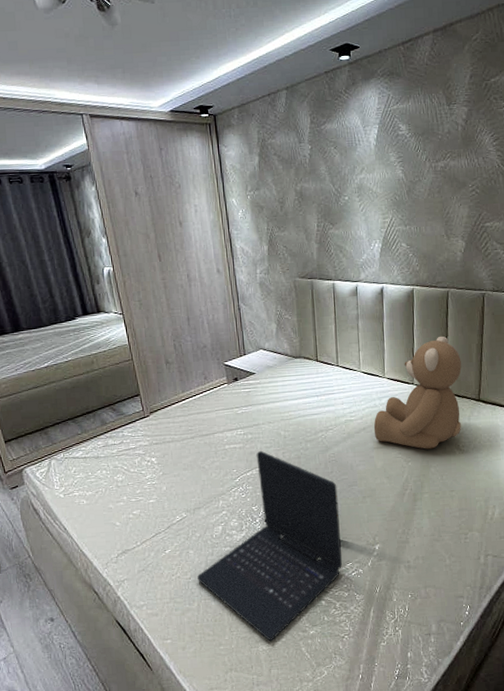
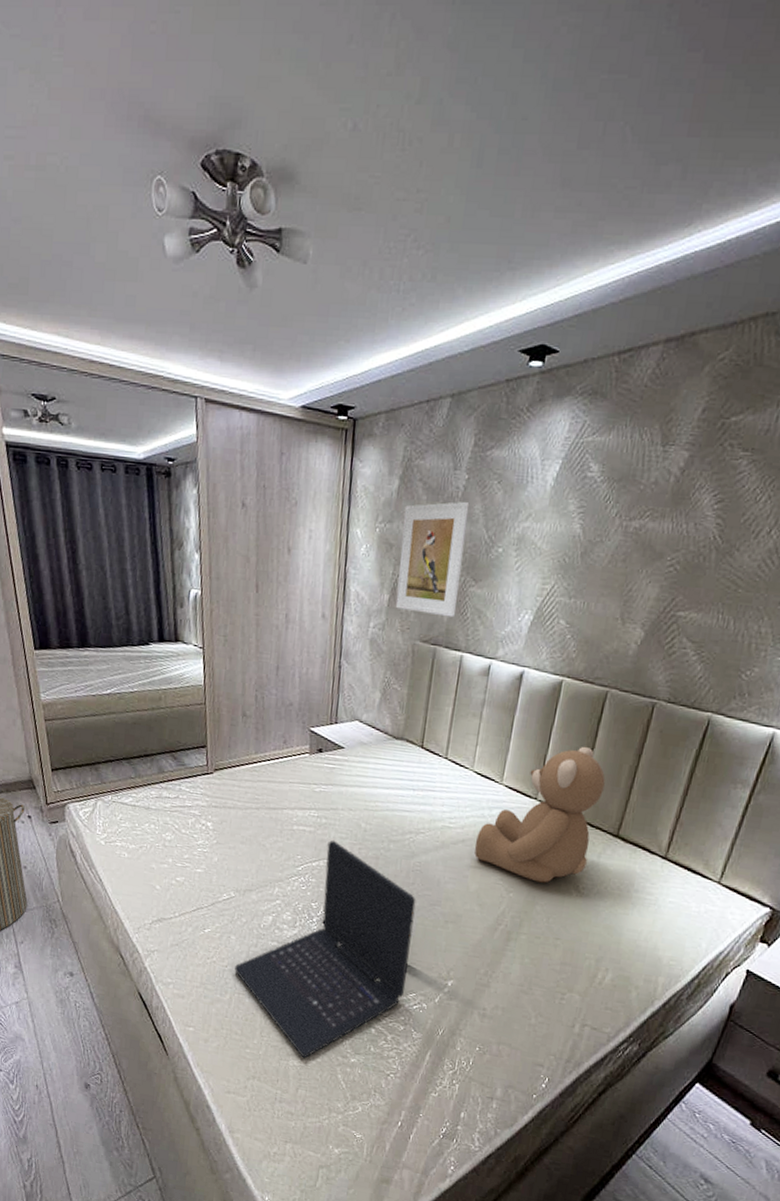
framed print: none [267,165,323,256] -> present [395,501,470,618]

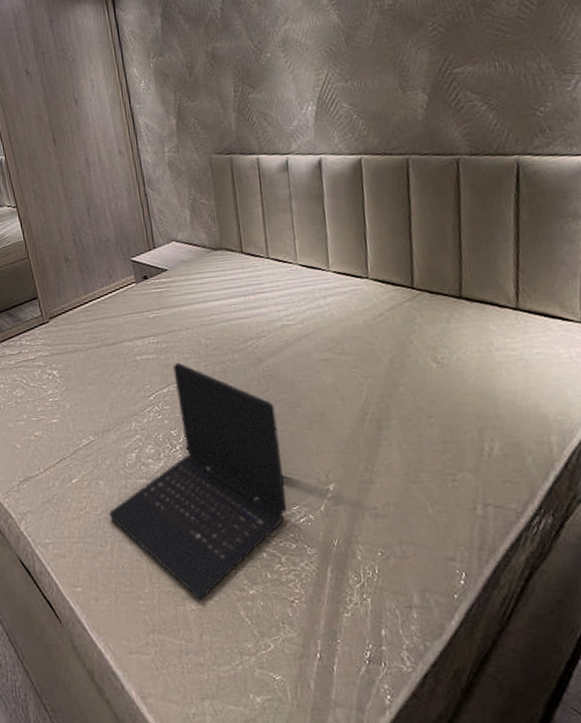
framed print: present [395,501,470,618] -> none [171,20,243,130]
teddy bear: present [474,746,606,883] -> none [318,215,438,362]

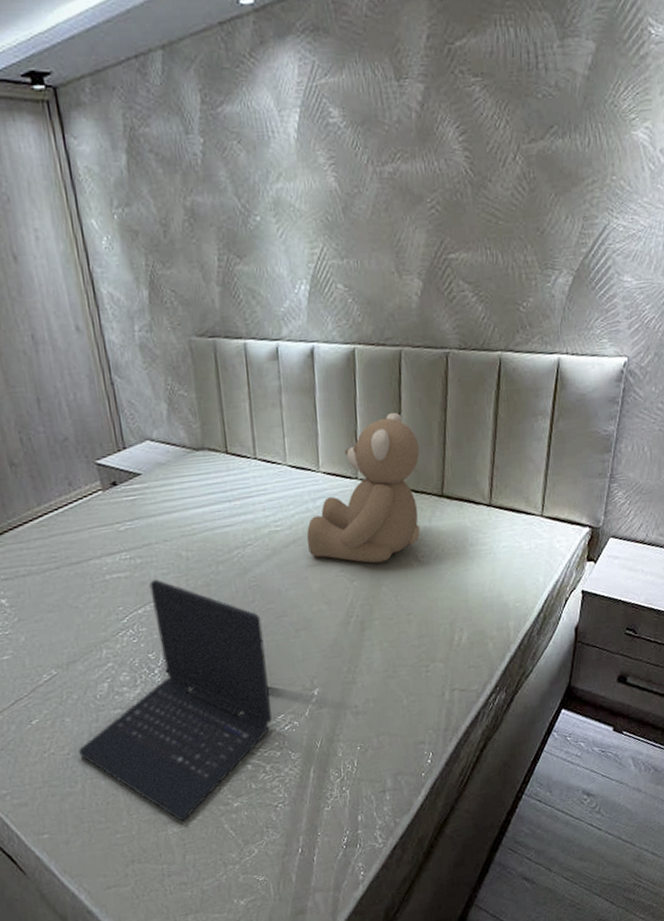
teddy bear: none [318,215,438,362] -> present [306,412,420,564]

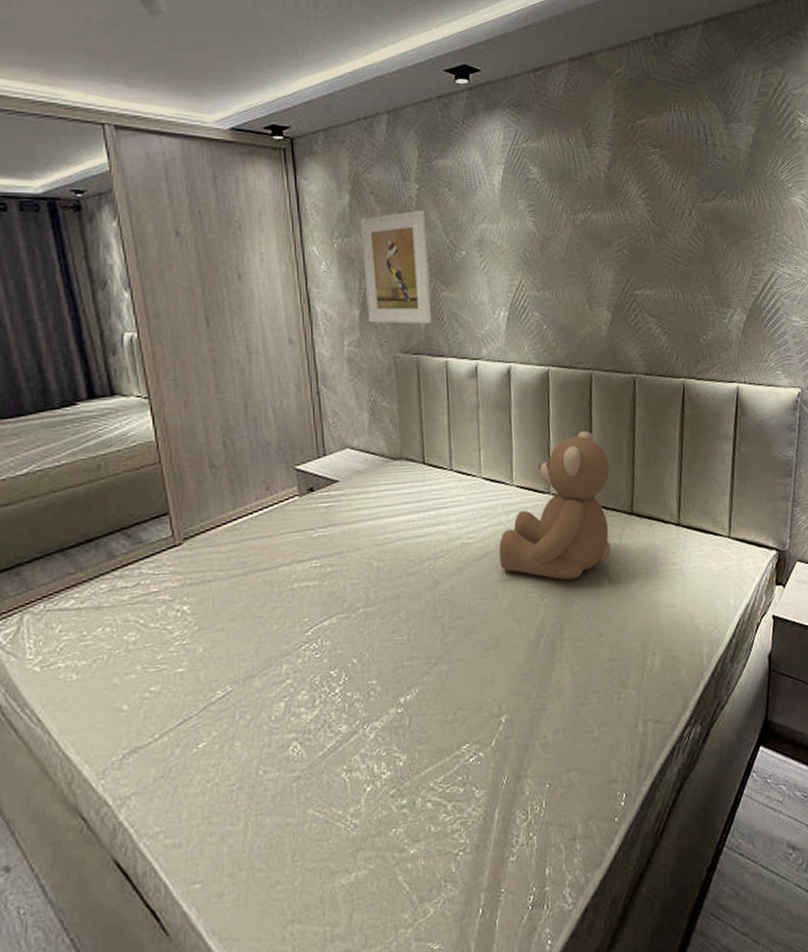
laptop: present [79,578,273,822] -> none [246,589,457,872]
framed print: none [140,168,228,305] -> present [360,209,433,324]

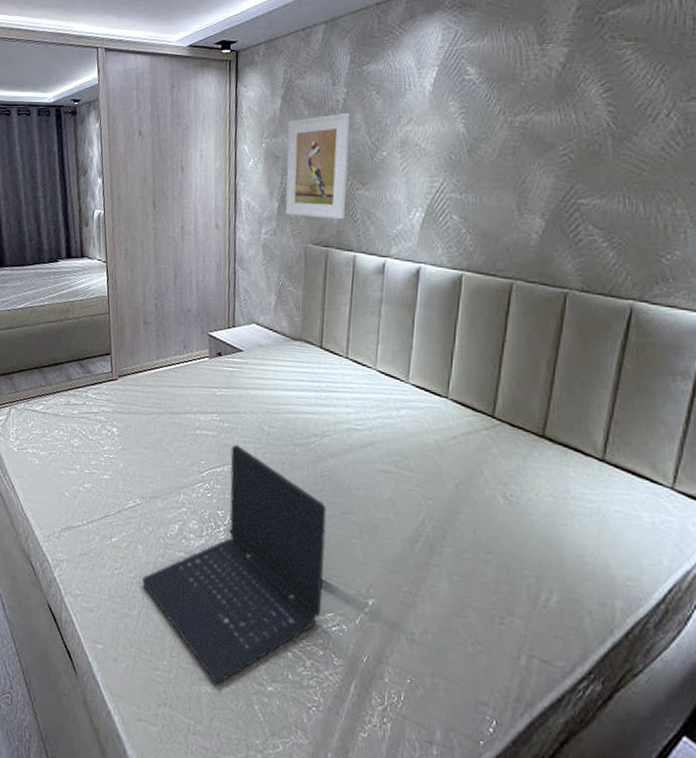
laptop: none [246,589,457,872] -> present [142,444,327,685]
teddy bear: present [498,430,611,580] -> none [385,340,522,490]

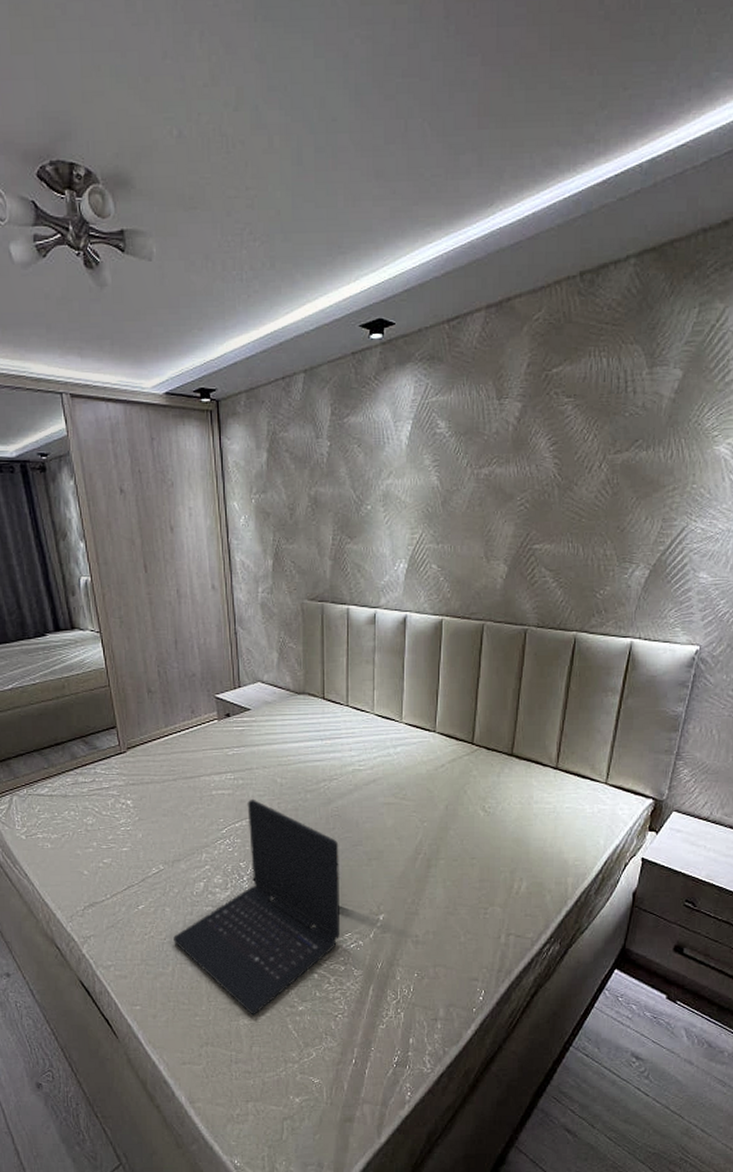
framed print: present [285,112,351,220] -> none [276,466,337,574]

